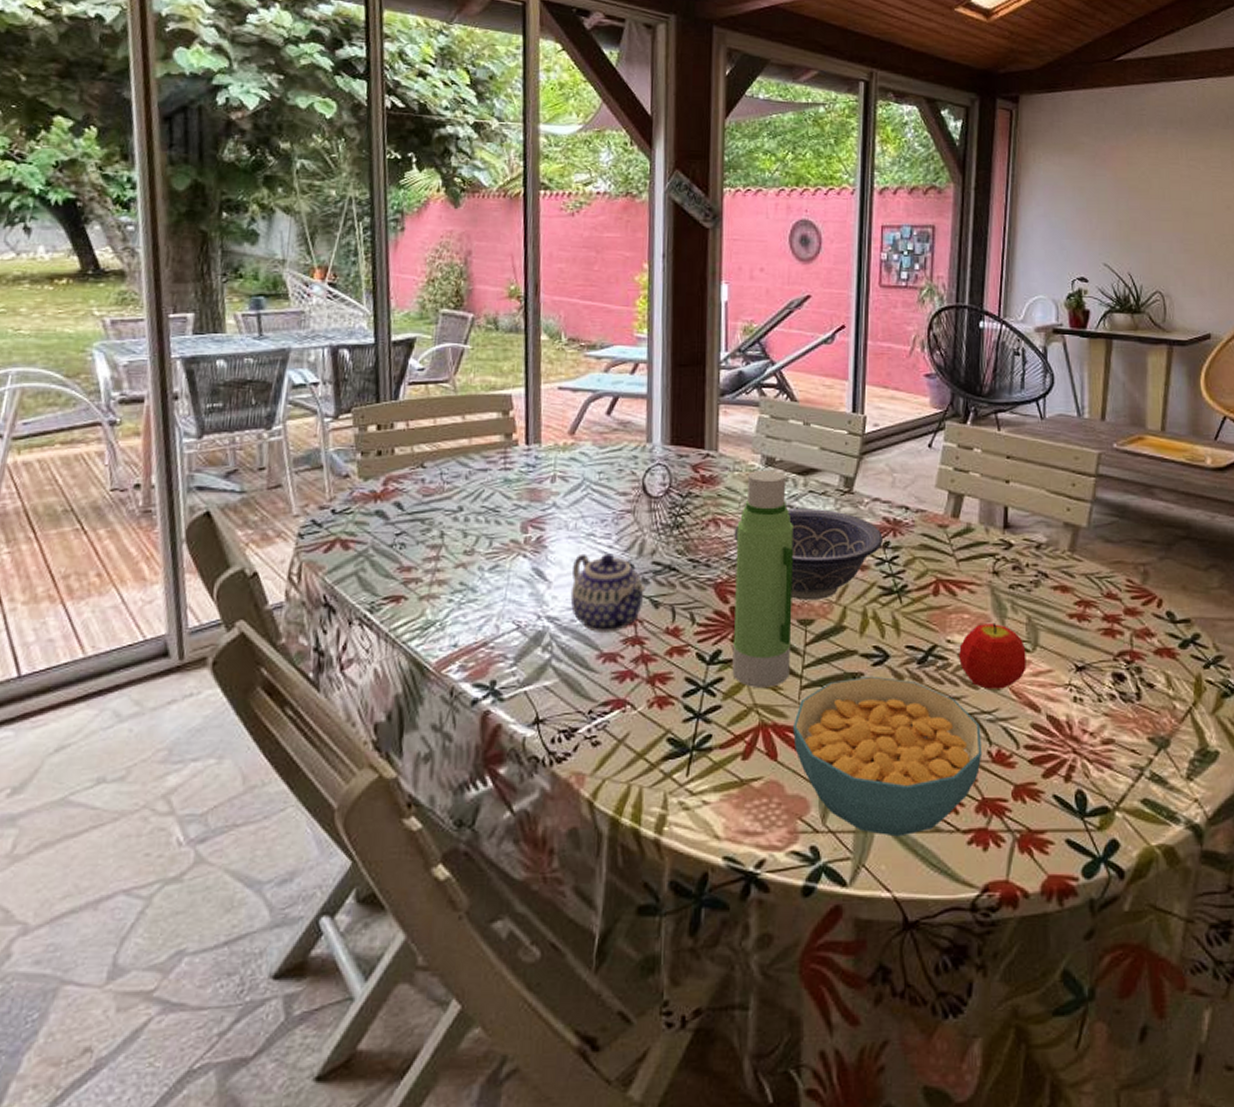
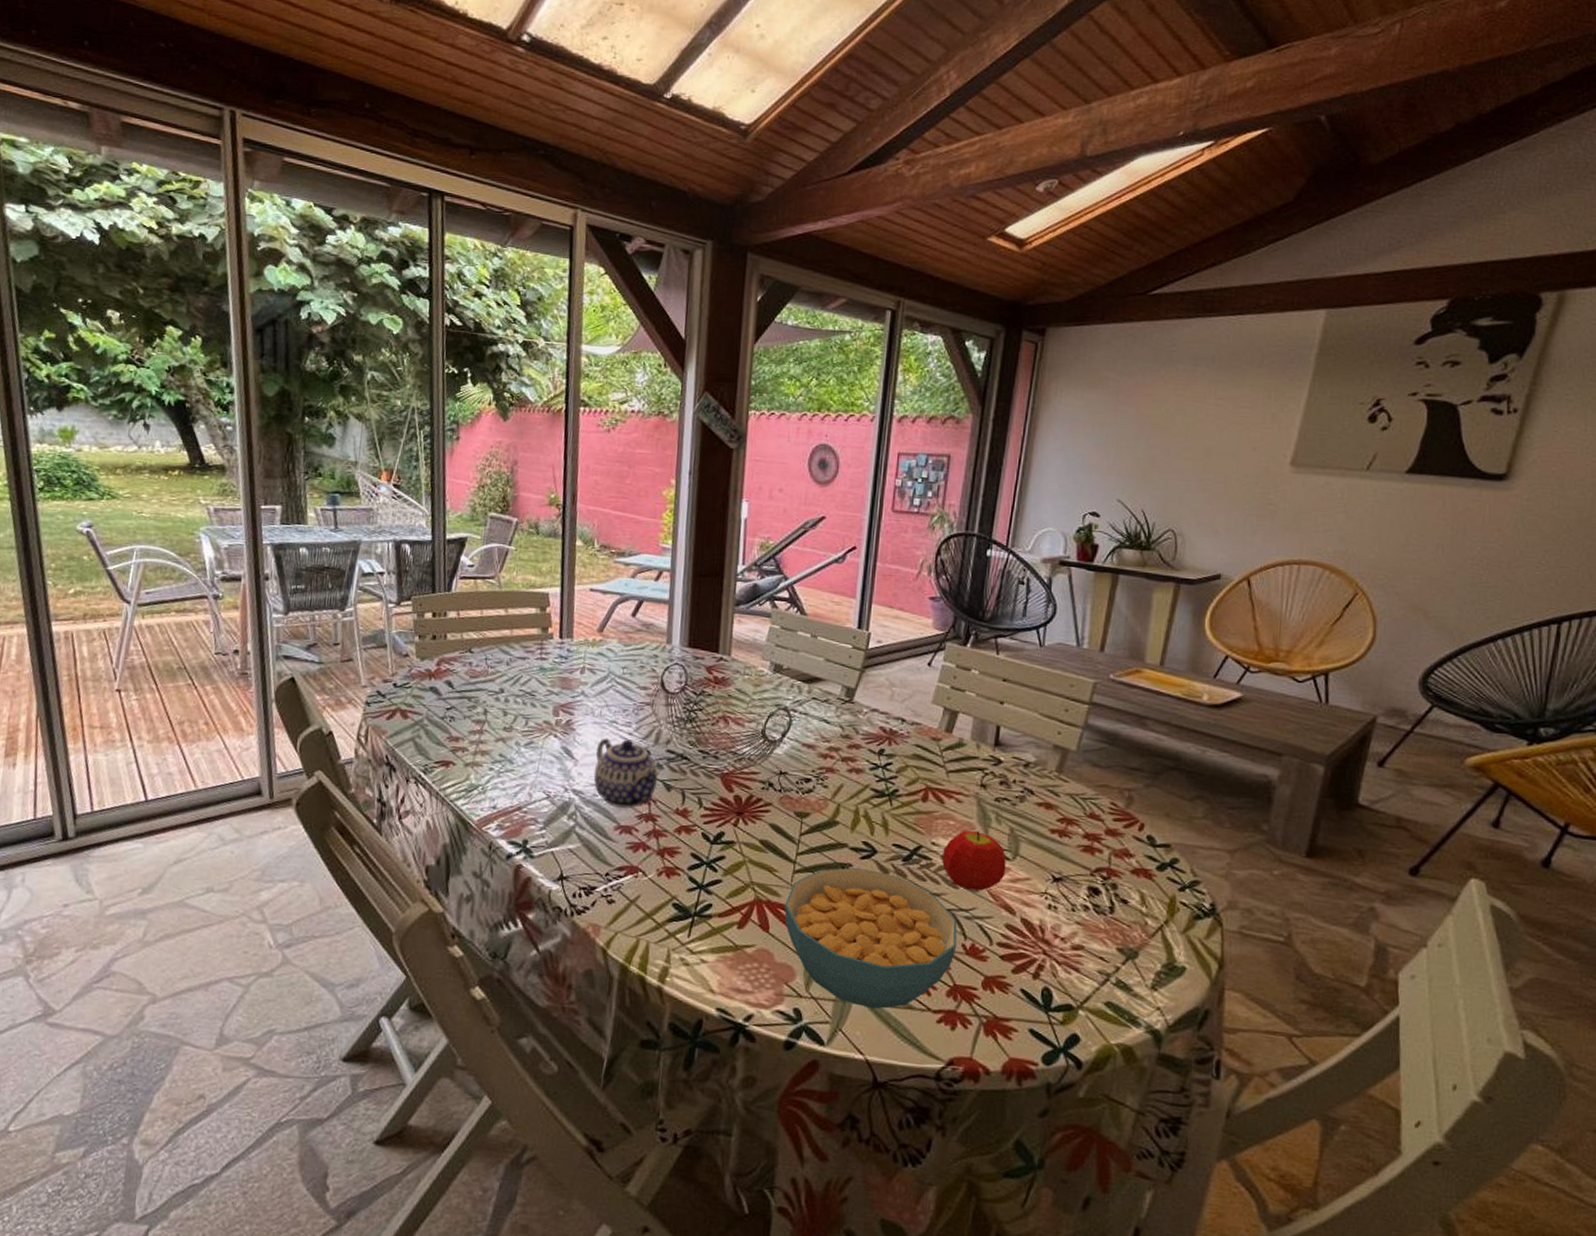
water bottle: present [732,471,794,687] -> none [733,676,796,869]
decorative bowl: present [734,509,883,601] -> none [741,712,878,797]

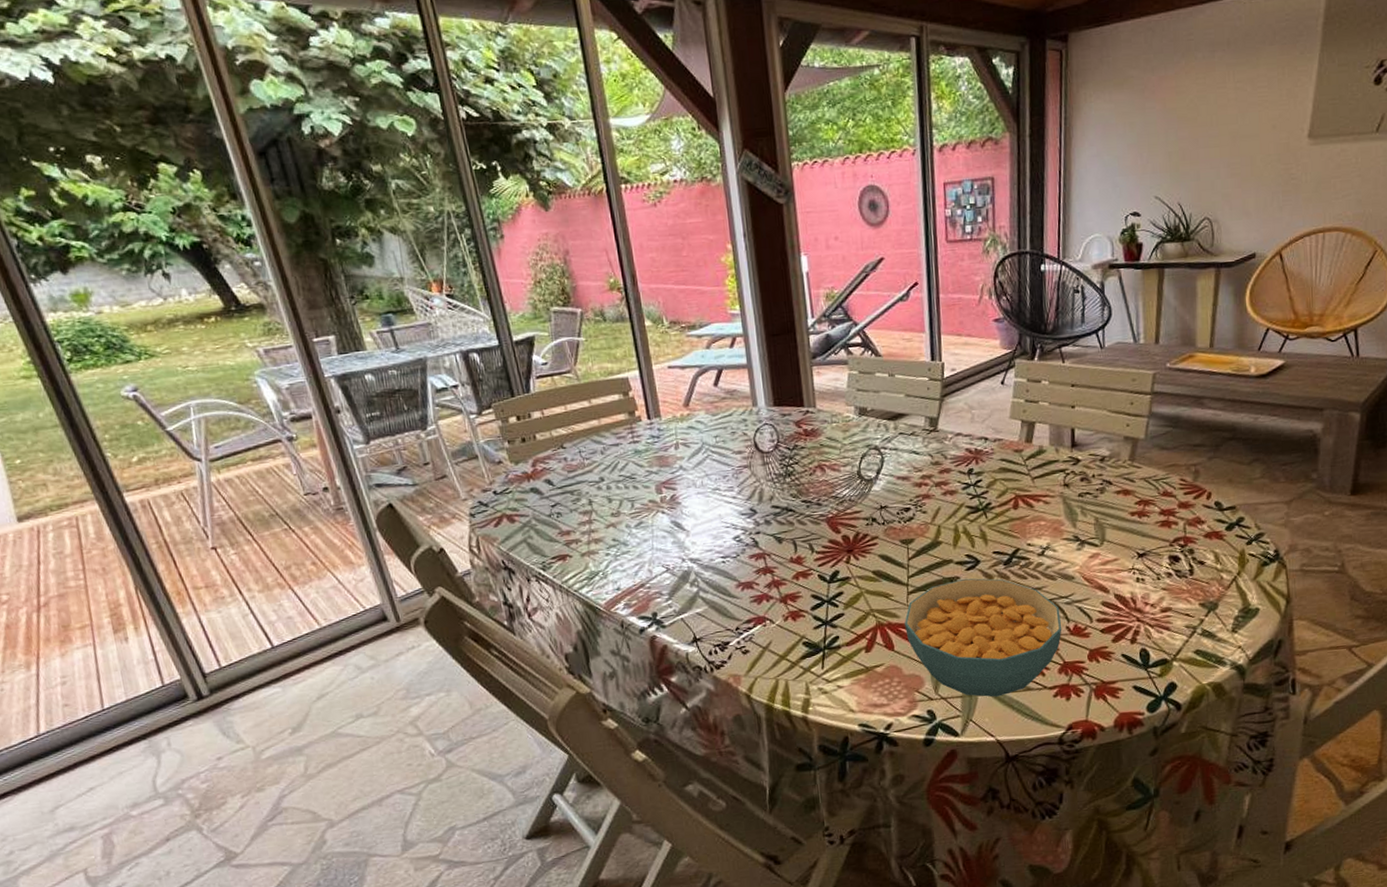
teapot: present [593,738,660,808] -> none [704,503,769,567]
fruit: present [942,830,1007,891] -> none [1038,525,1096,579]

